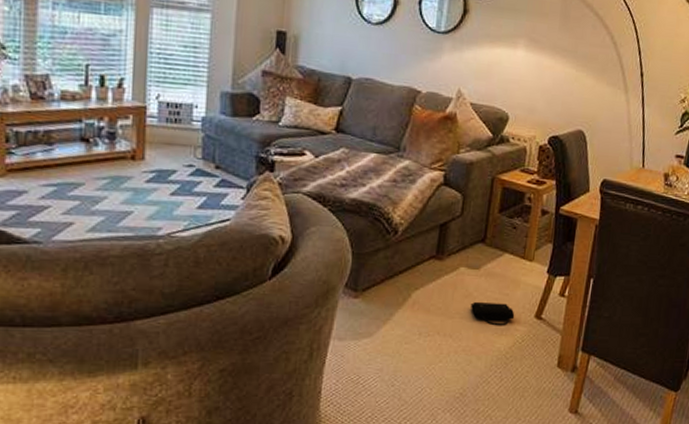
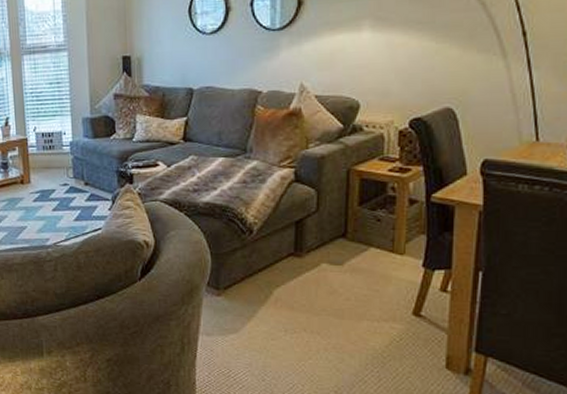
handbag: present [469,301,515,326] -> none [336,298,389,324]

